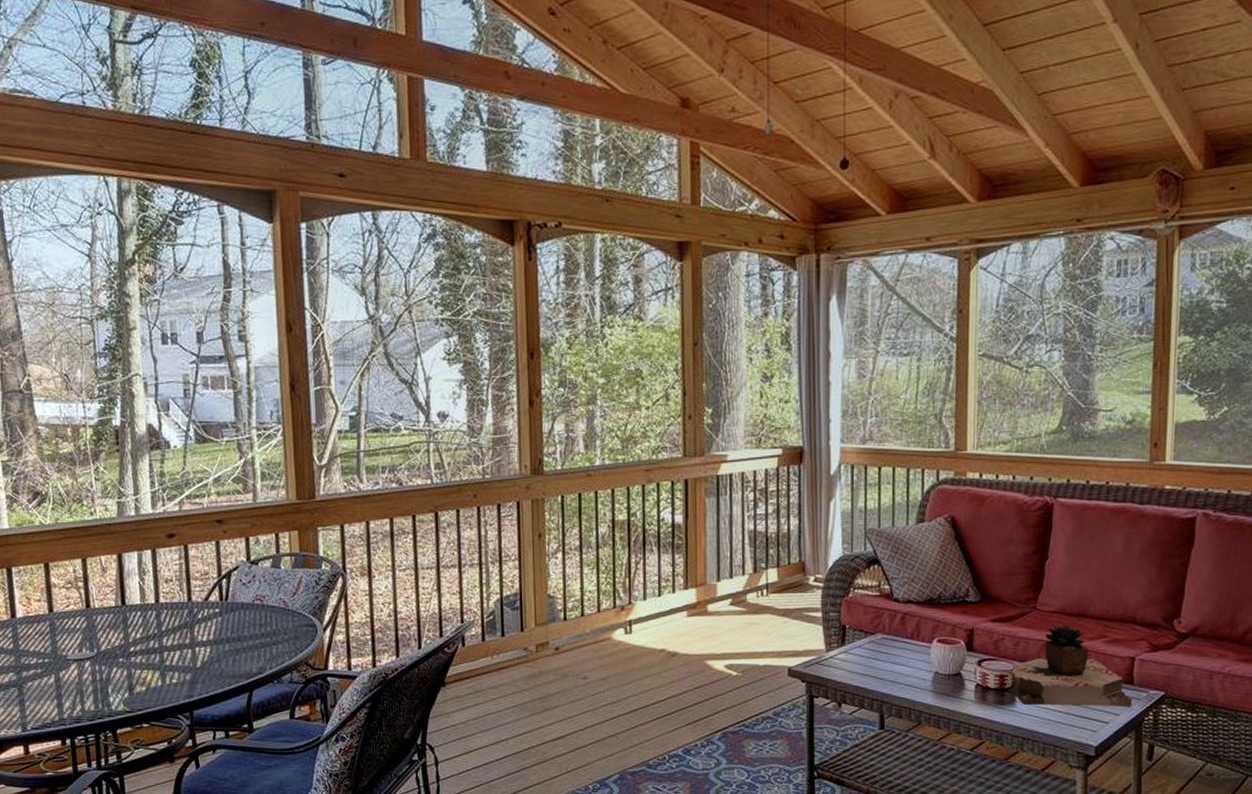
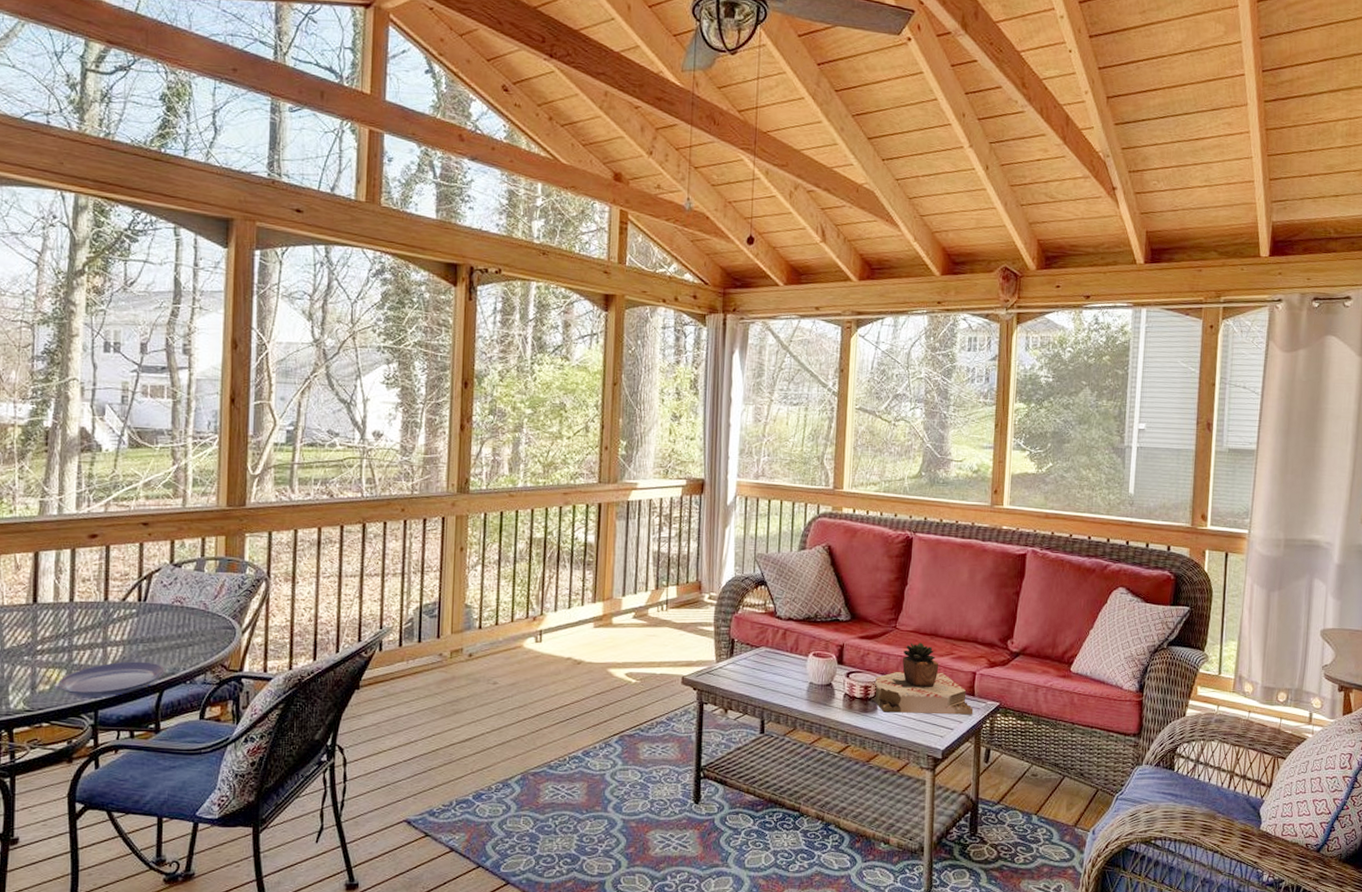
plate: none [153,661,252,698] -> present [58,661,165,697]

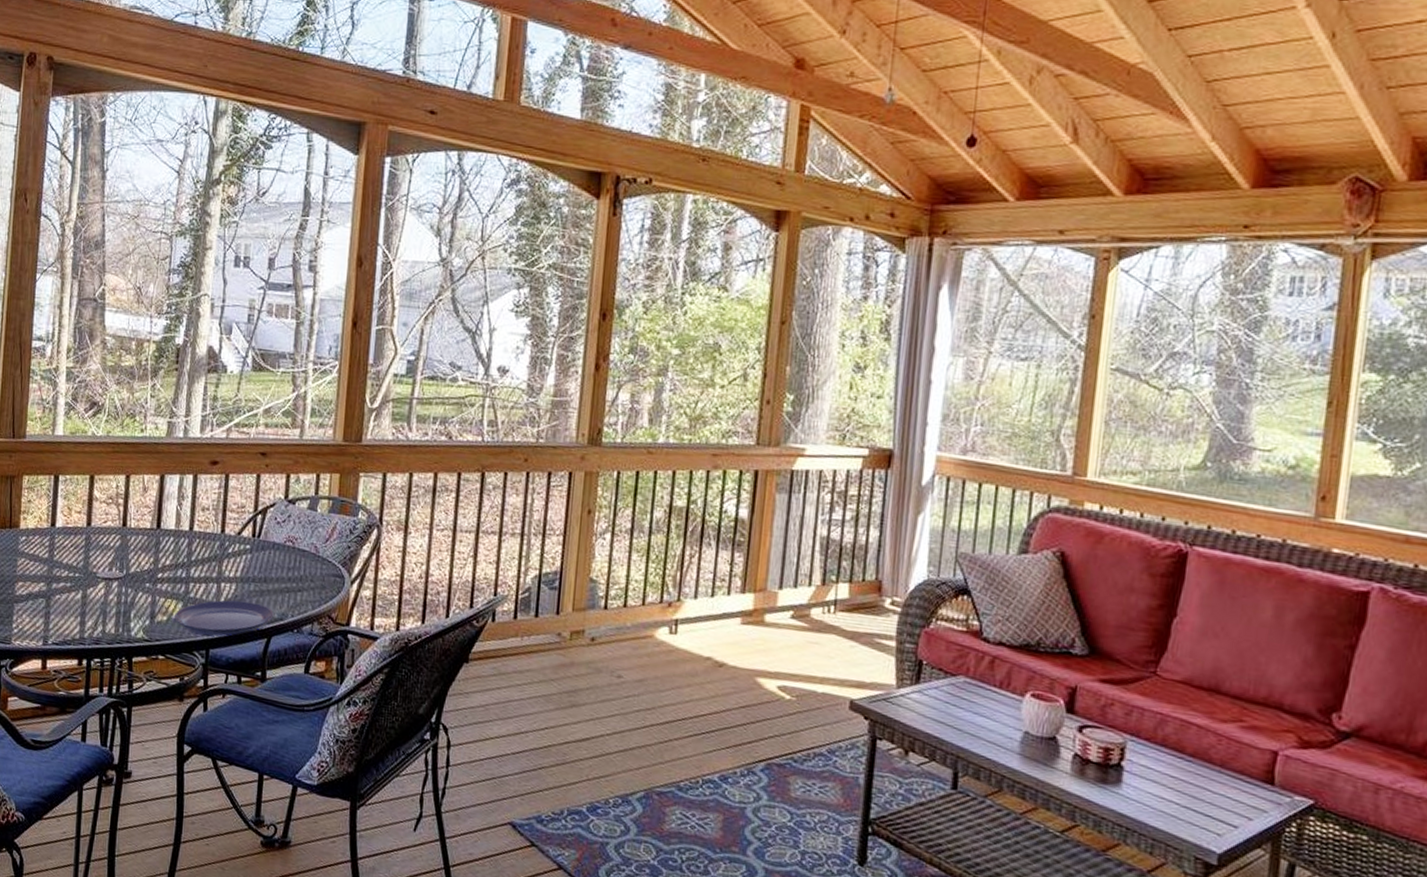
succulent plant: present [872,642,974,715] -> none [1114,697,1271,812]

